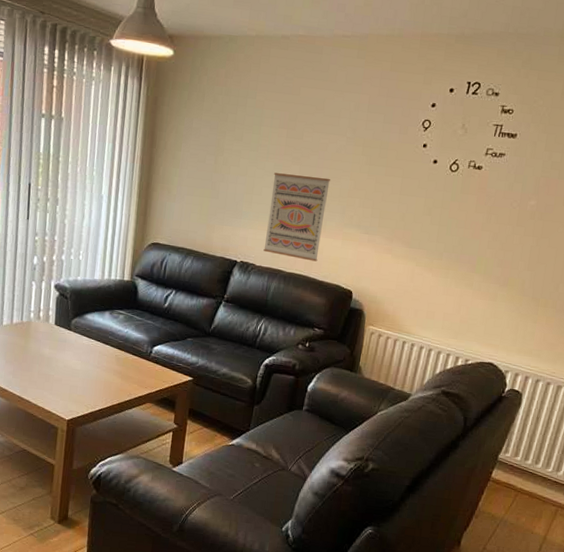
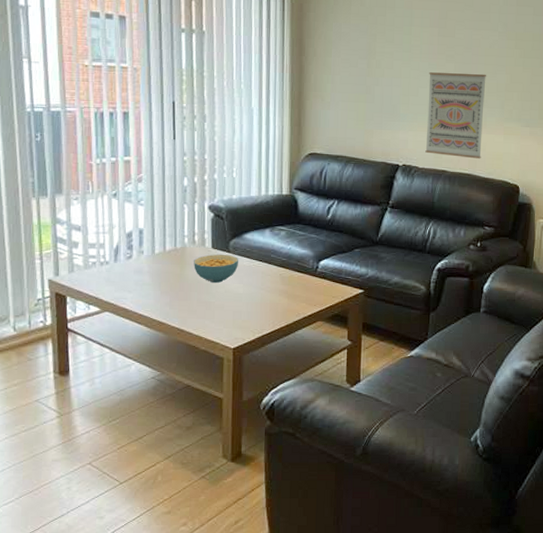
cereal bowl: none [37,330,79,358] -> present [194,254,239,283]

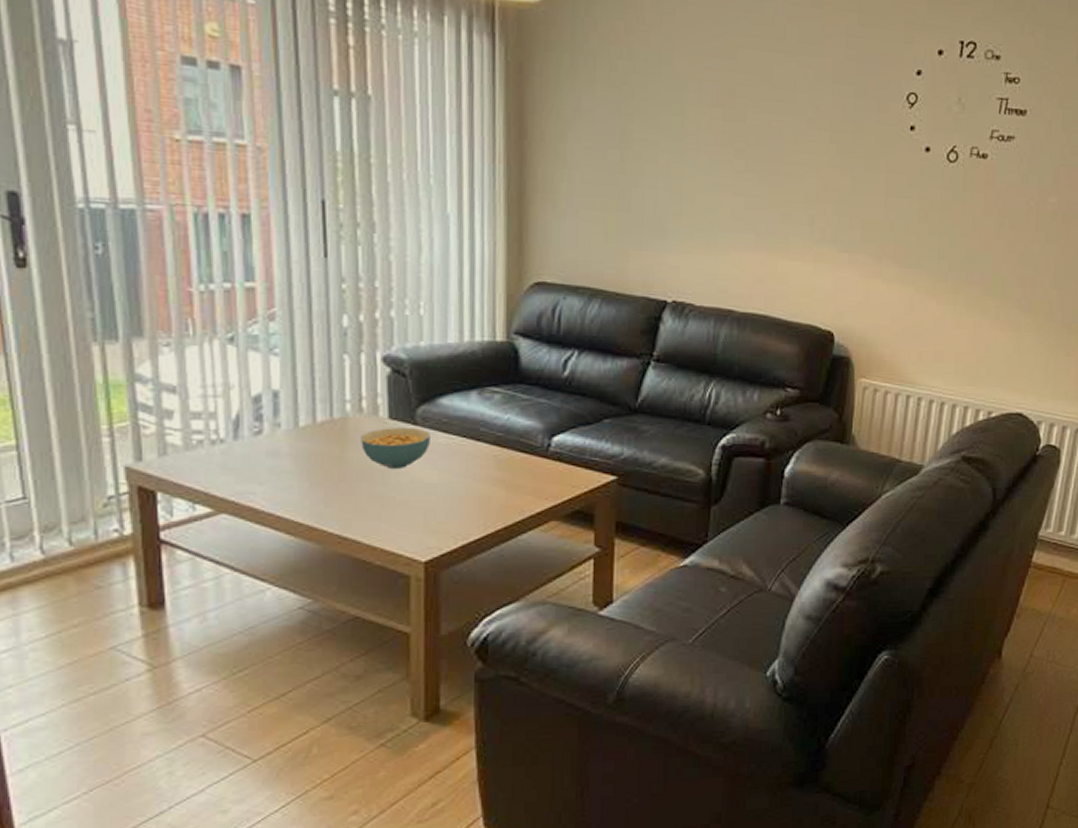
wall art: present [425,72,486,159] -> none [704,171,790,295]

